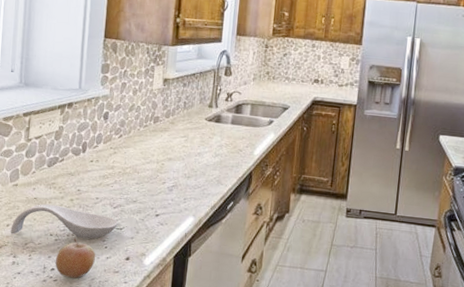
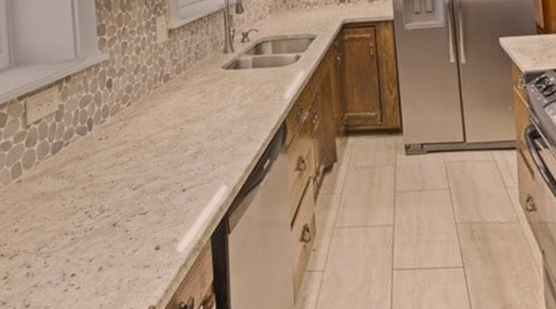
spoon rest: present [10,203,119,240] -> none [19,197,141,240]
fruit: present [55,238,95,279] -> none [74,233,120,283]

